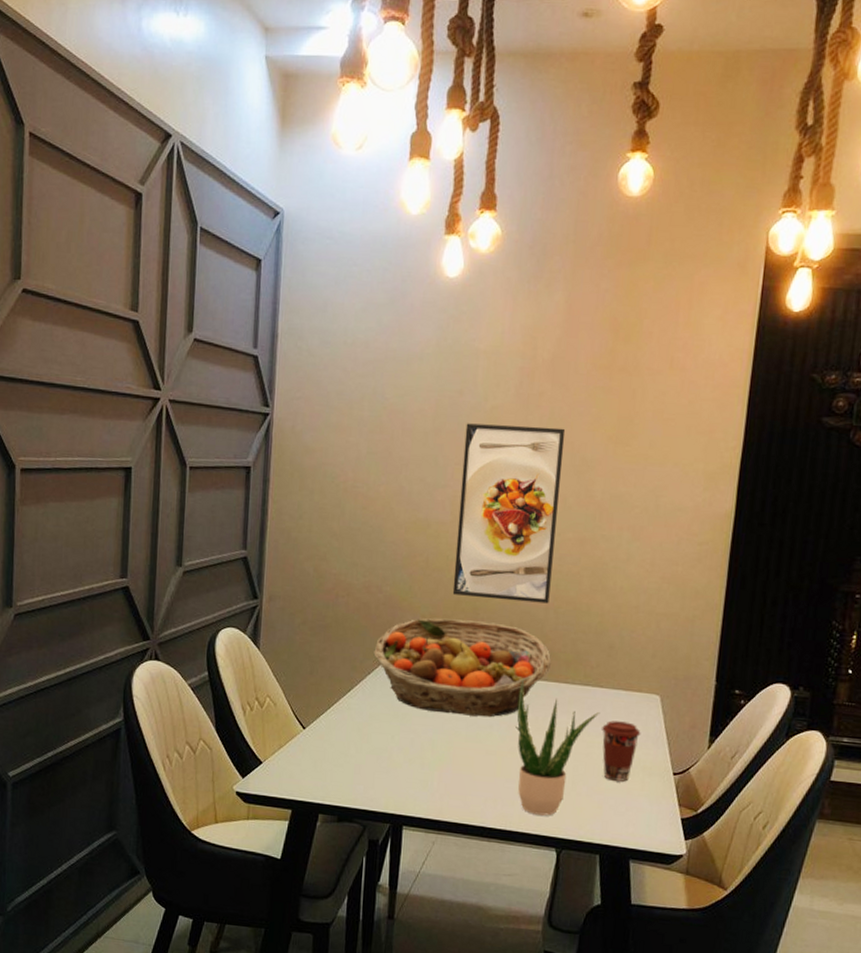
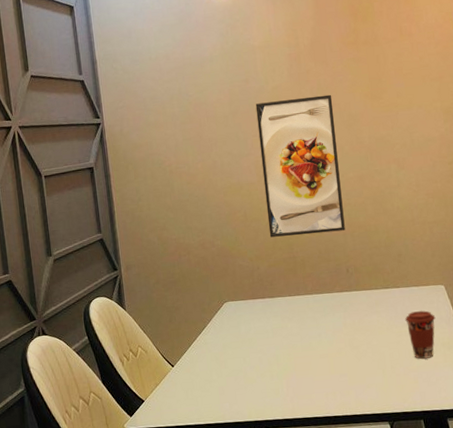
fruit basket: present [373,618,552,718] -> none [217,253,357,333]
potted plant: present [515,677,601,816] -> none [336,291,402,399]

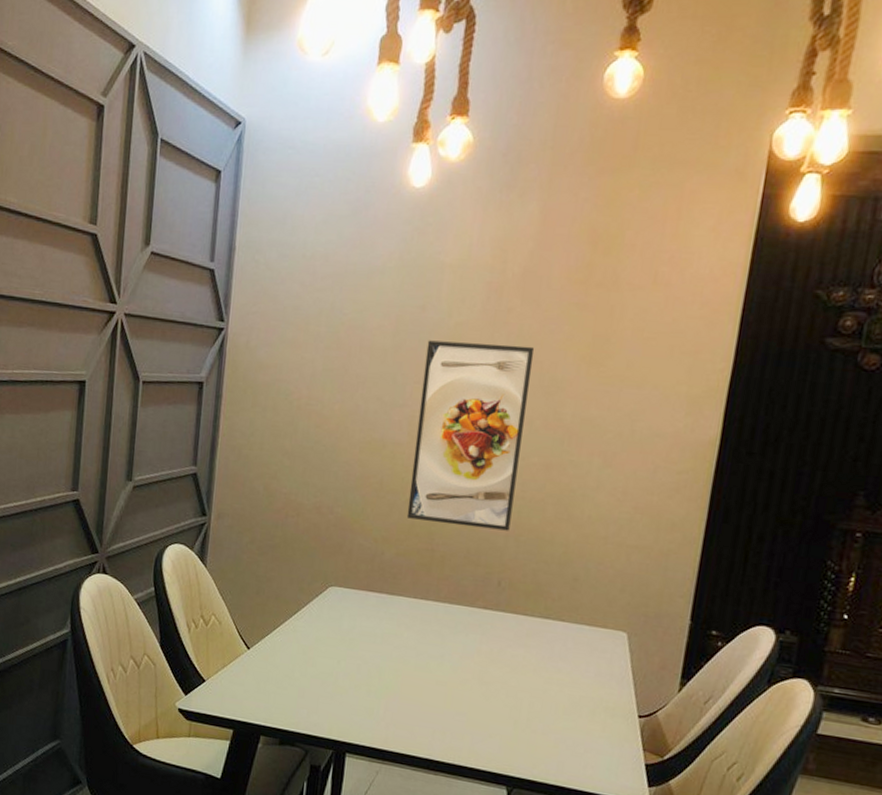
coffee cup: present [405,310,436,359] -> none [561,656,605,722]

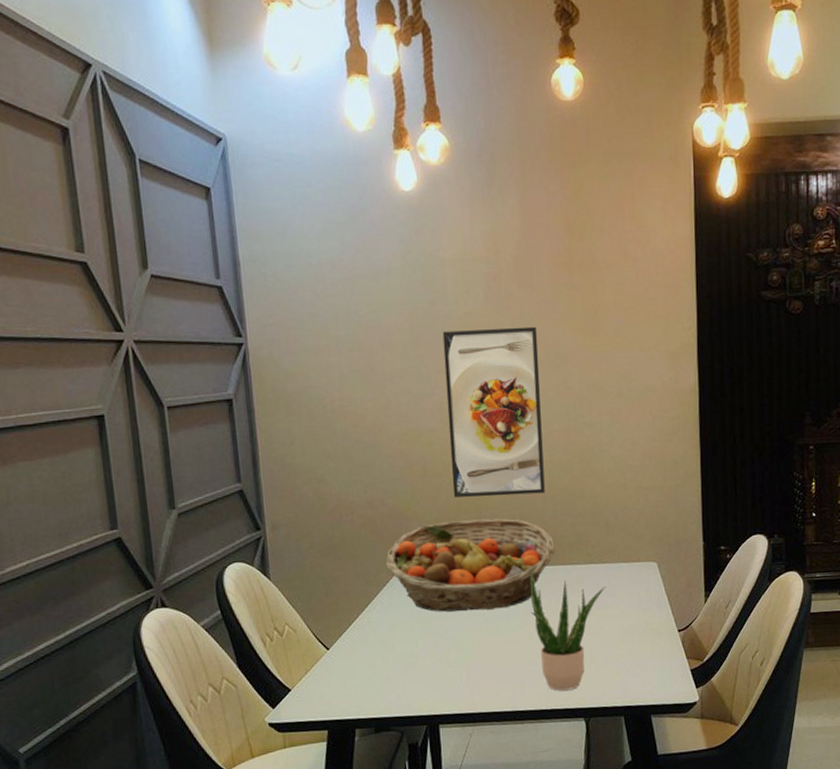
fruit basket: none [322,541,510,647] -> present [385,518,556,612]
potted plant: none [468,607,561,753] -> present [529,565,607,691]

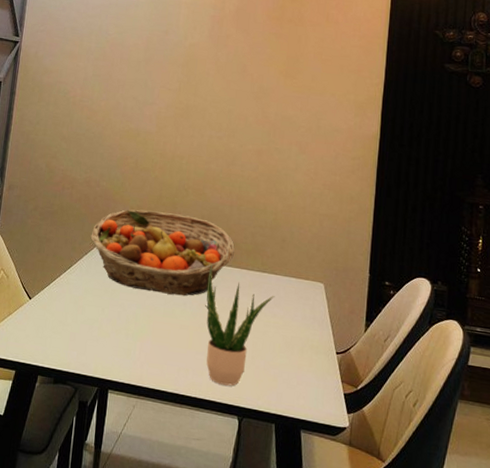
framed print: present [442,326,545,498] -> none [156,56,247,202]

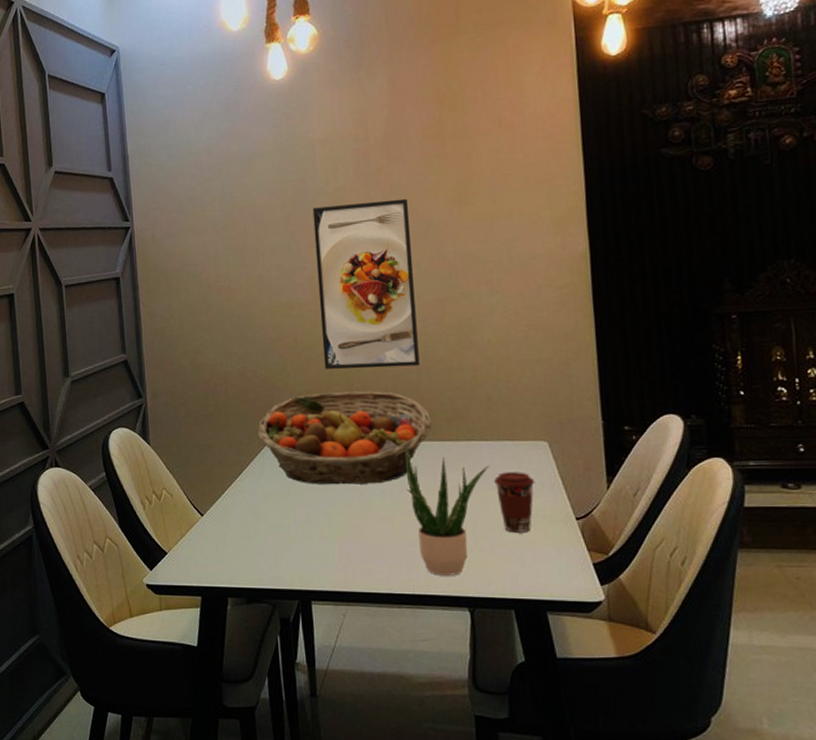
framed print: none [156,56,247,202] -> present [312,198,420,369]
coffee cup: none [276,303,309,358] -> present [494,472,535,532]

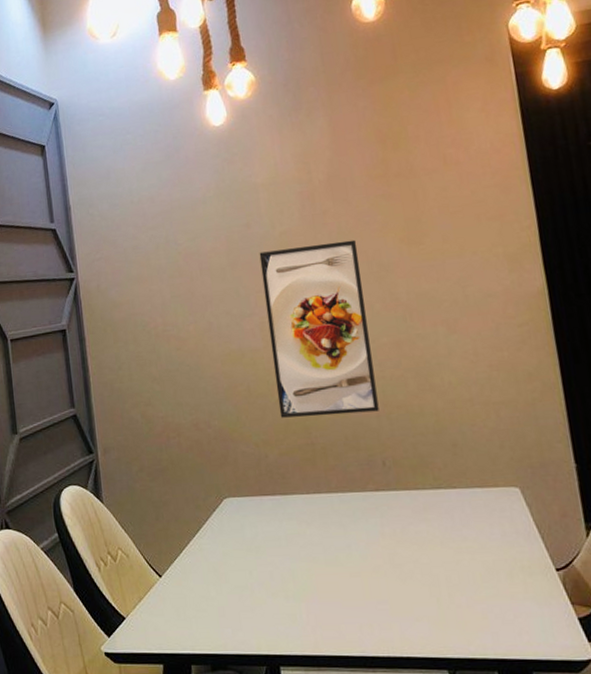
fruit basket: present [257,391,433,485] -> none [214,439,397,540]
potted plant: present [404,440,490,576] -> none [369,490,461,636]
coffee cup: present [494,472,535,532] -> none [465,520,510,586]

